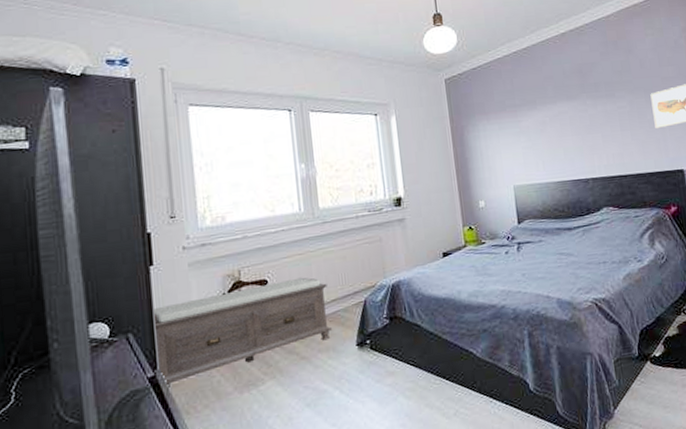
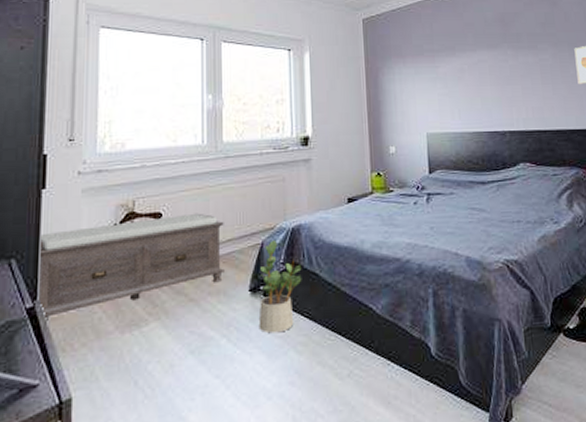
potted plant: none [365,296,406,383] -> present [258,239,302,334]

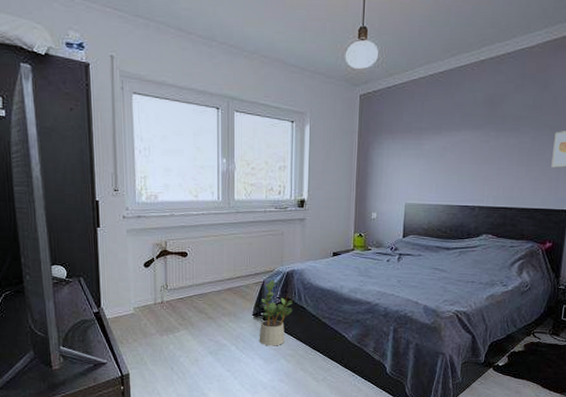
bench: present [39,213,224,321] -> none [100,255,234,322]

